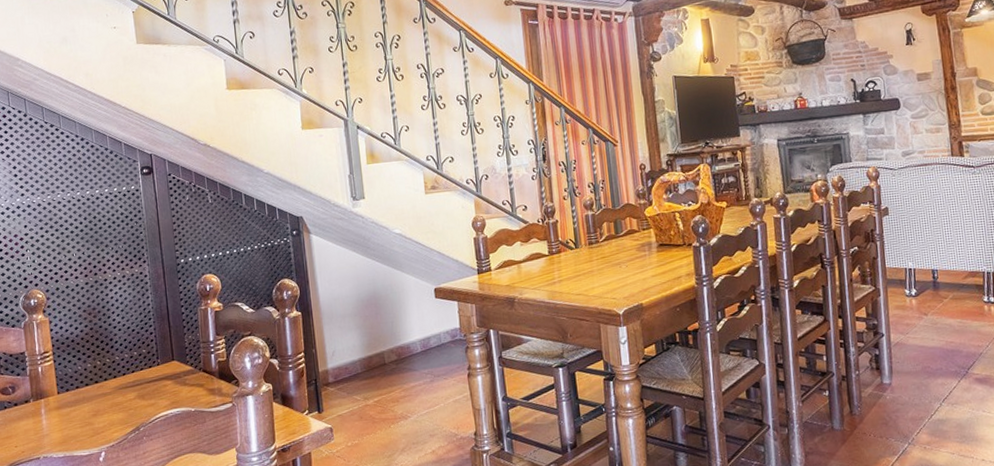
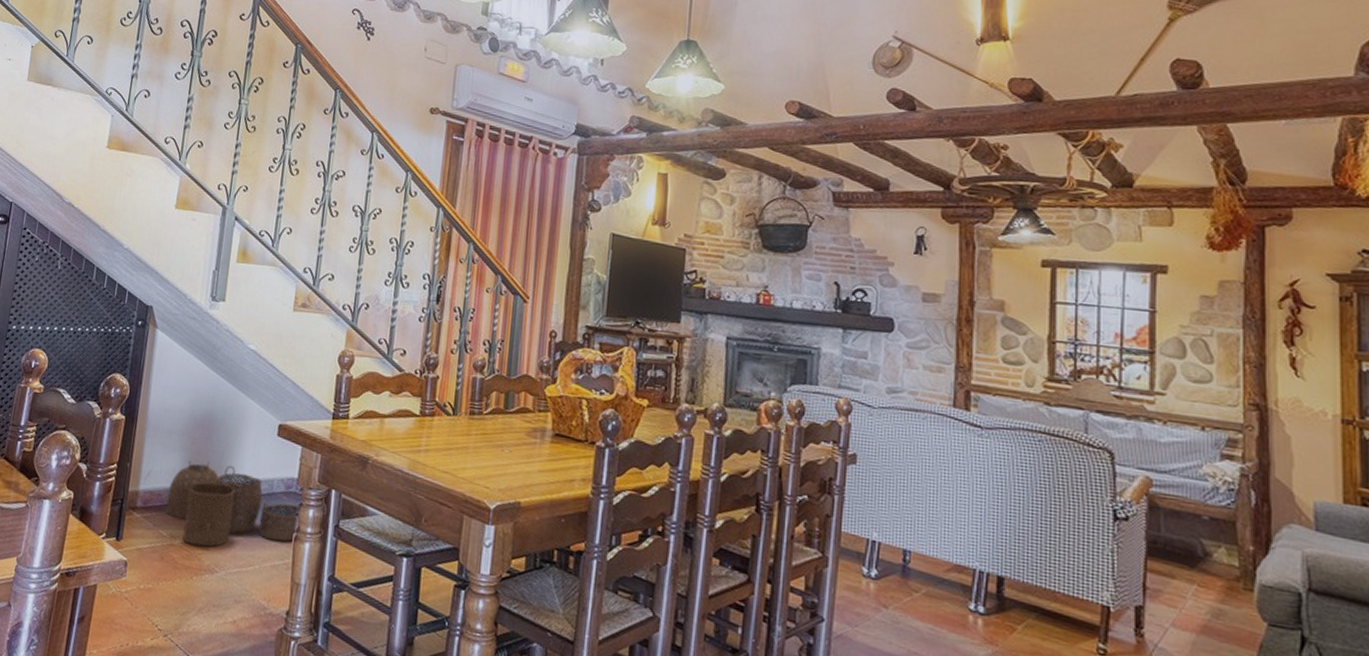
woven basket: none [353,330,468,401] -> present [165,461,301,547]

